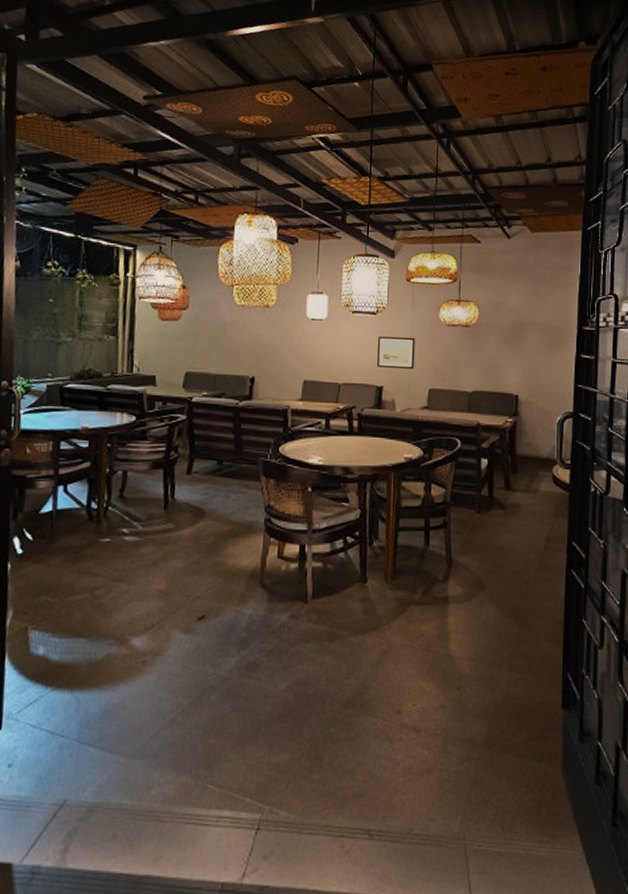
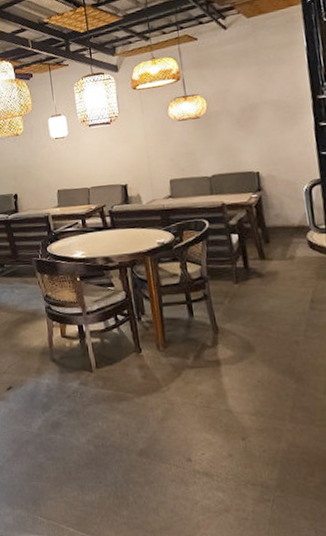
wall art: present [377,336,416,370] -> none [116,137,153,168]

